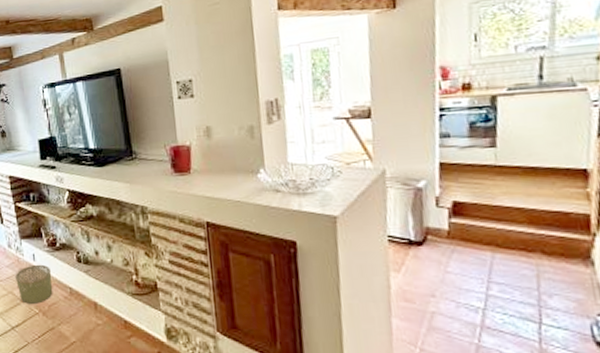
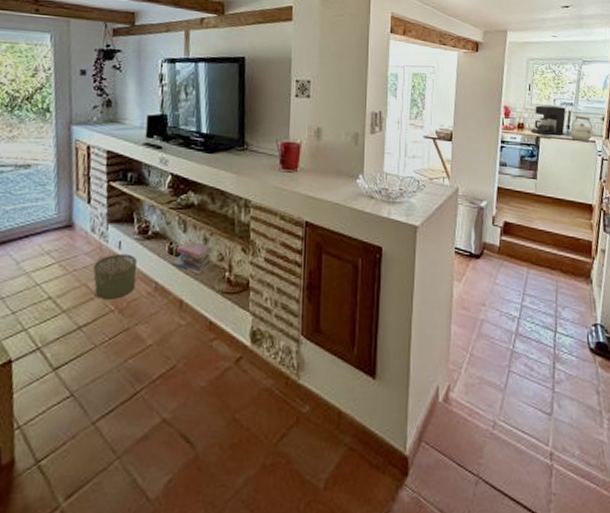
books: none [81,248,119,280] -> present [171,240,213,275]
coffee maker: none [481,53,536,94] -> present [530,105,566,136]
kettle: none [544,59,586,92] -> present [570,116,595,141]

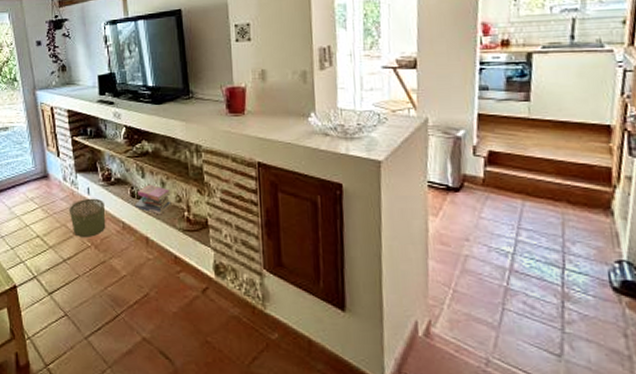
coffee maker: present [530,105,566,136] -> none [518,14,569,51]
kettle: present [570,116,595,141] -> none [575,22,612,52]

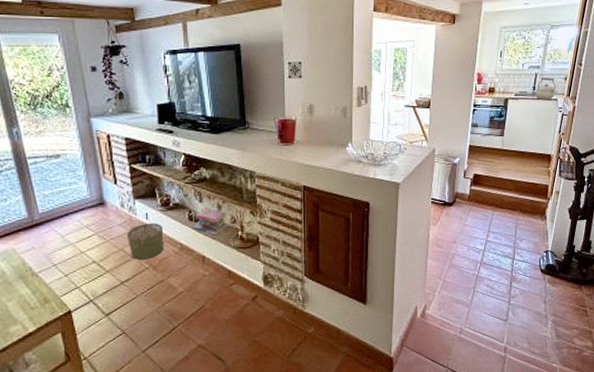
kettle: none [575,22,612,52] -> present [535,77,558,100]

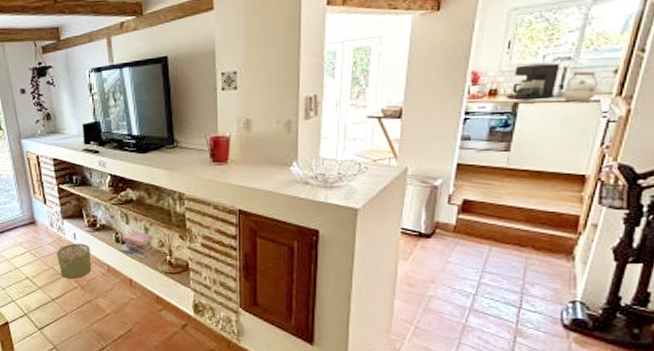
coffee maker: none [500,70,533,97] -> present [505,63,560,101]

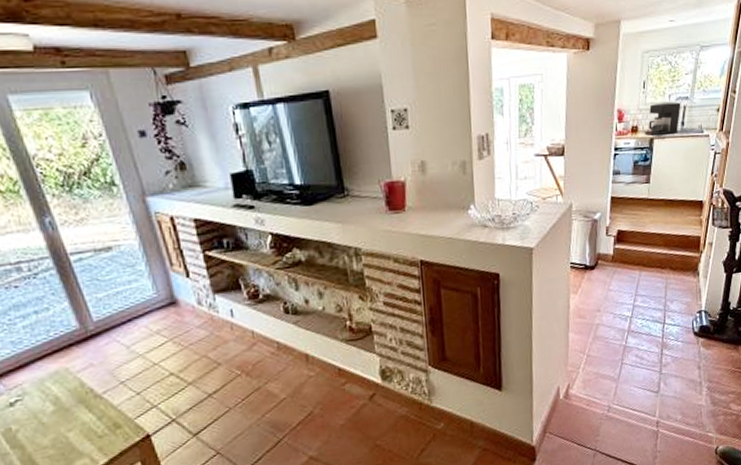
basket: present [56,243,92,279] -> none [208,320,258,367]
books: present [119,230,154,259] -> none [289,296,332,329]
kettle: present [563,71,601,102] -> none [684,109,709,137]

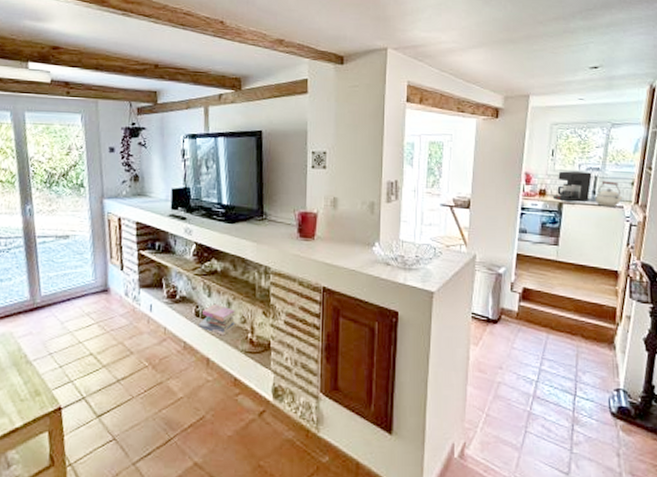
books: none [289,296,332,329] -> present [197,303,236,336]
kettle: none [684,109,709,137] -> present [595,181,623,207]

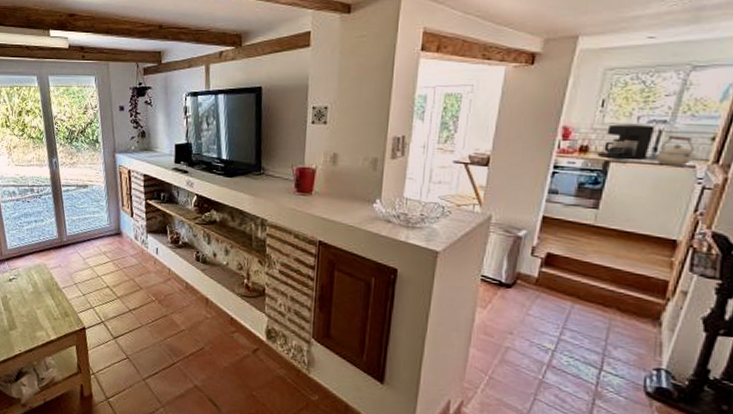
books: present [197,303,236,336] -> none [198,250,233,280]

